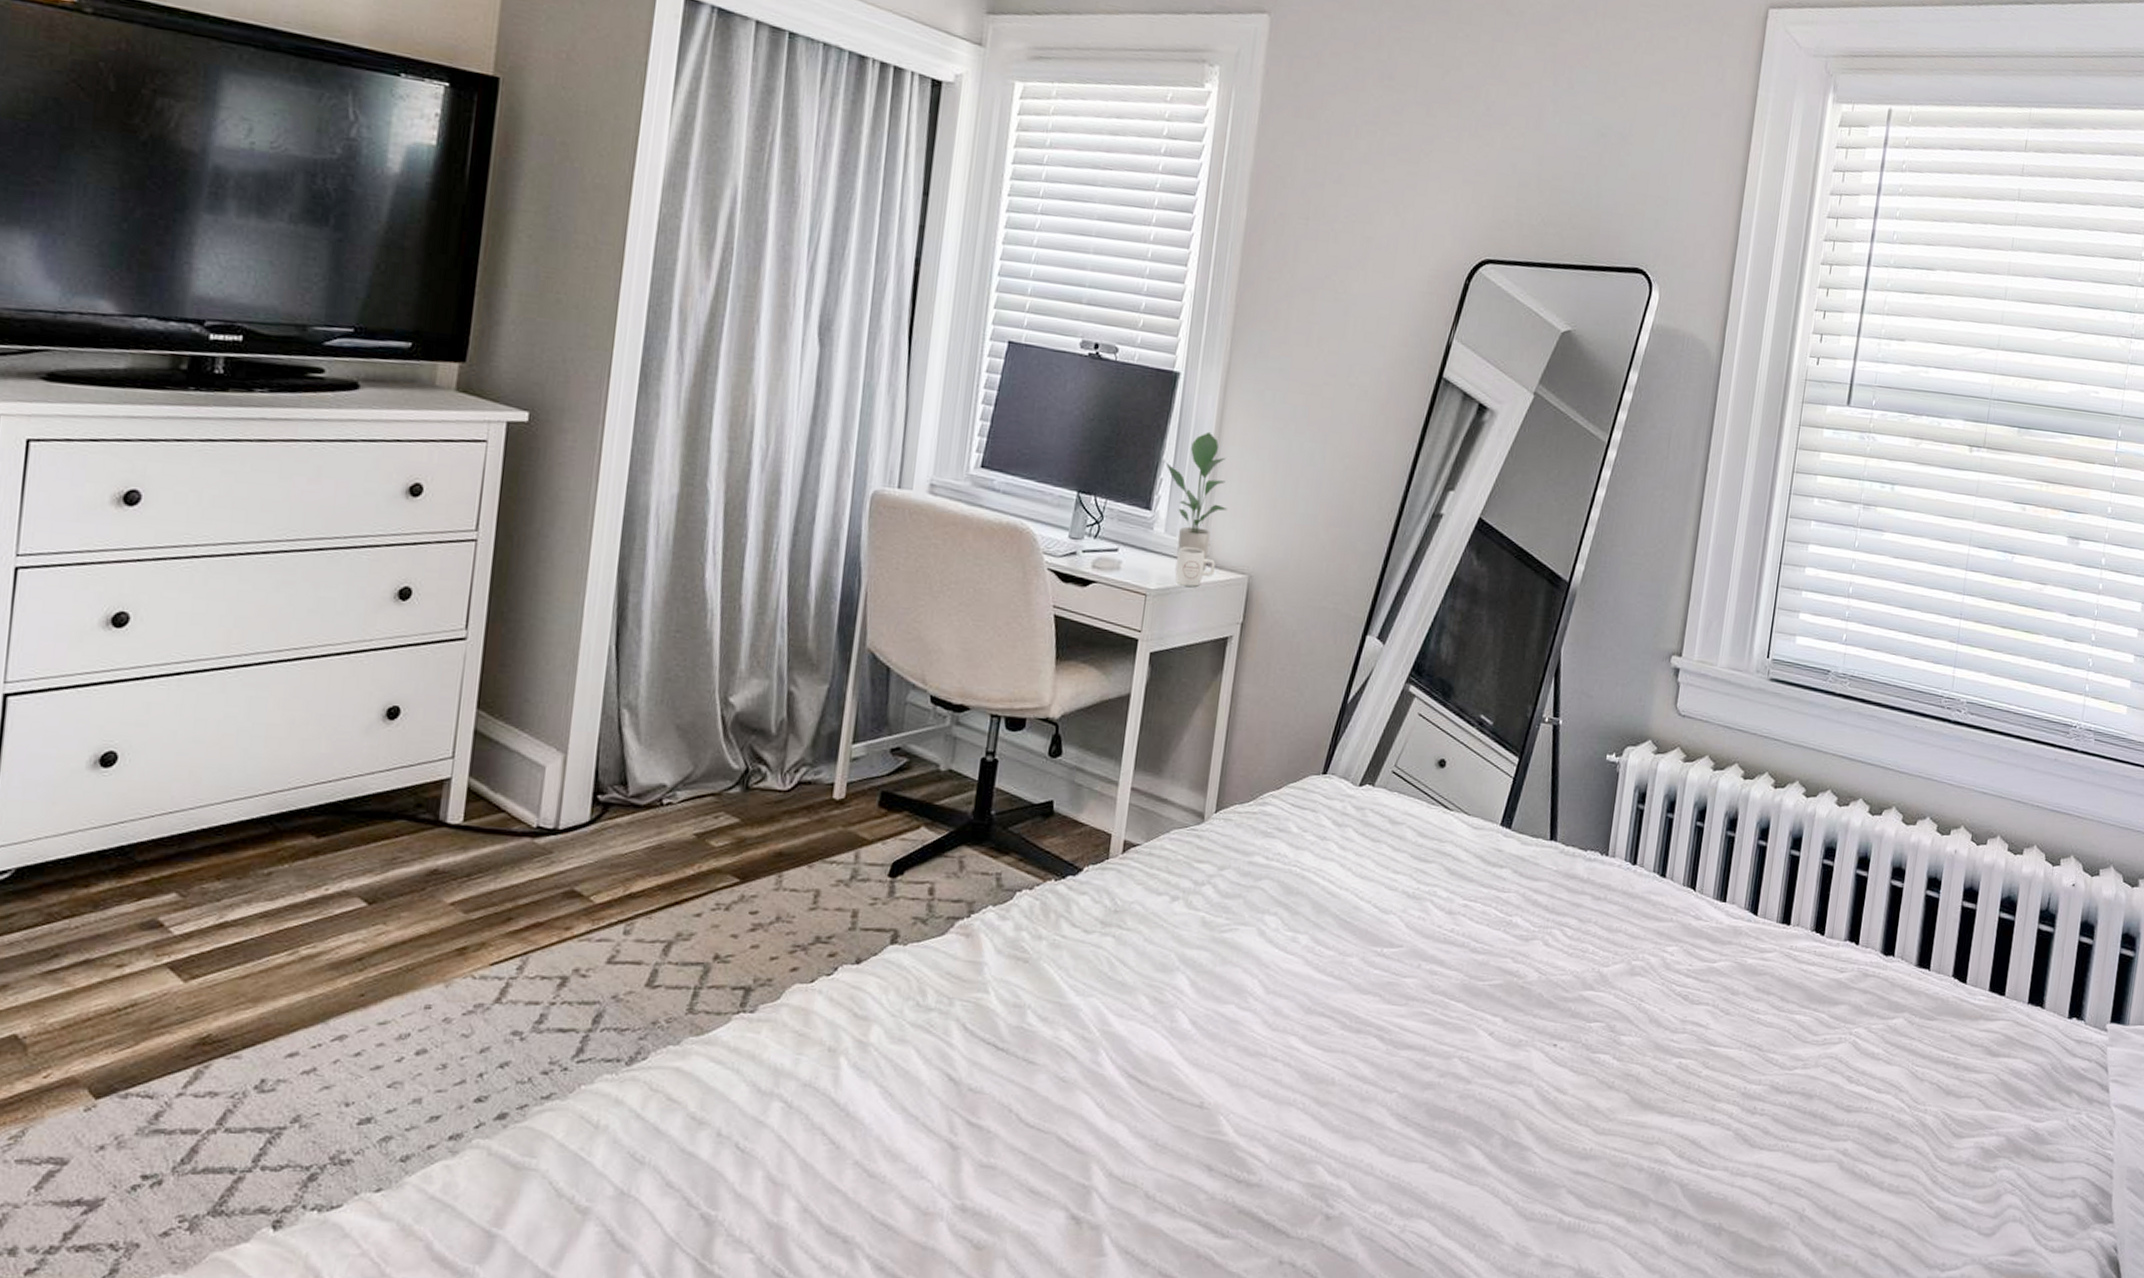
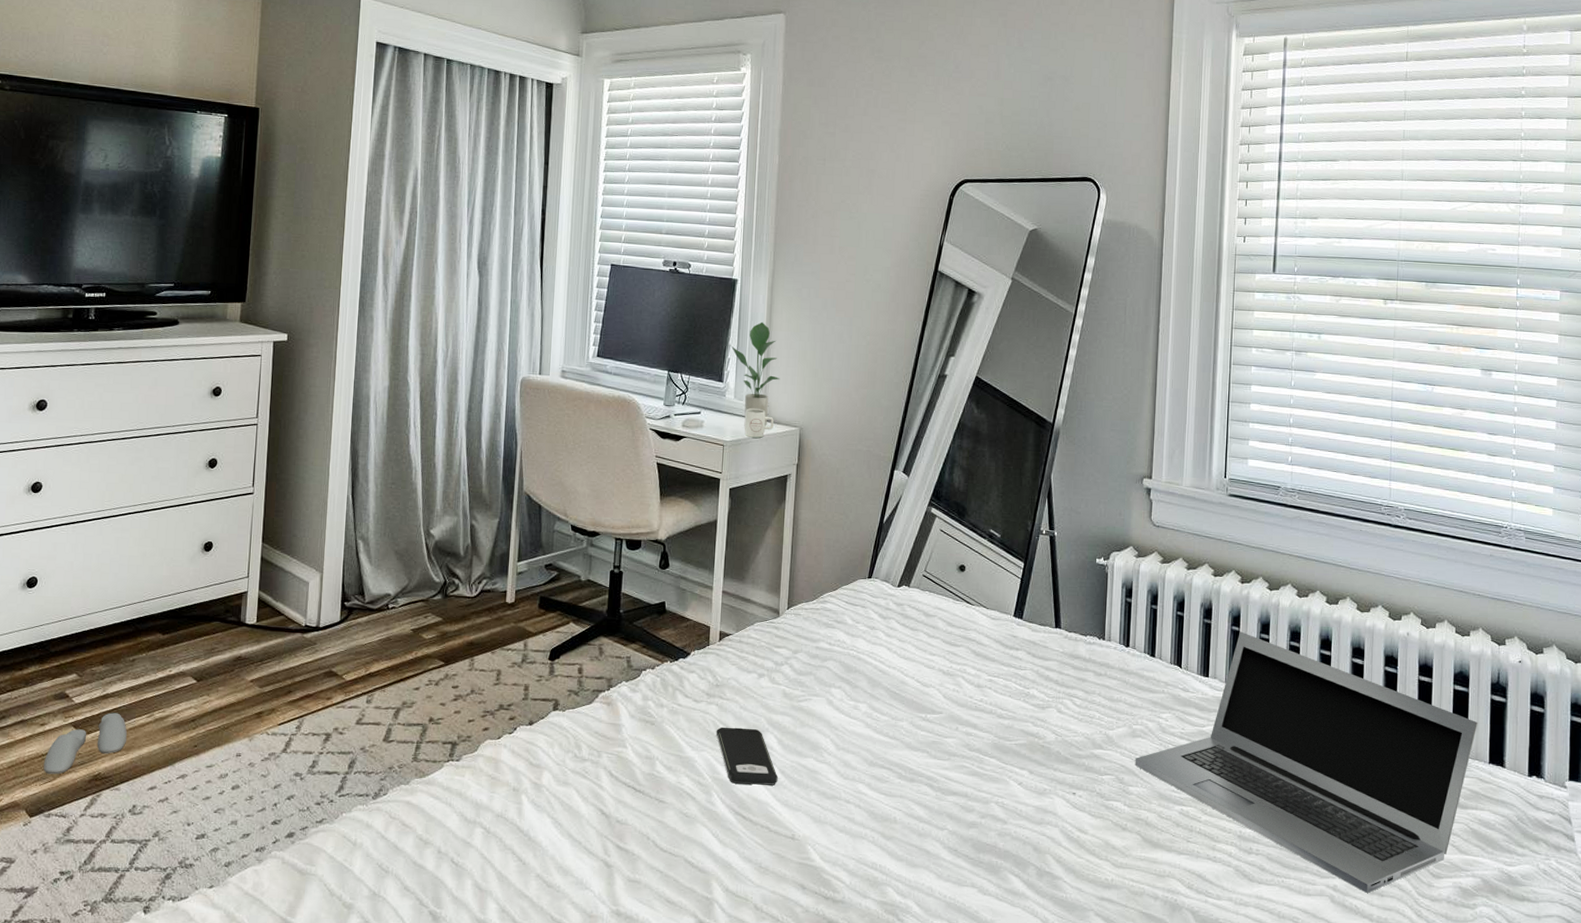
slippers: none [119,948,256,1037] -> present [43,712,128,775]
phone: none [1109,965,1187,1041] -> present [715,727,778,786]
laptop: none [1630,846,2022,1157] -> present [1135,631,1479,893]

